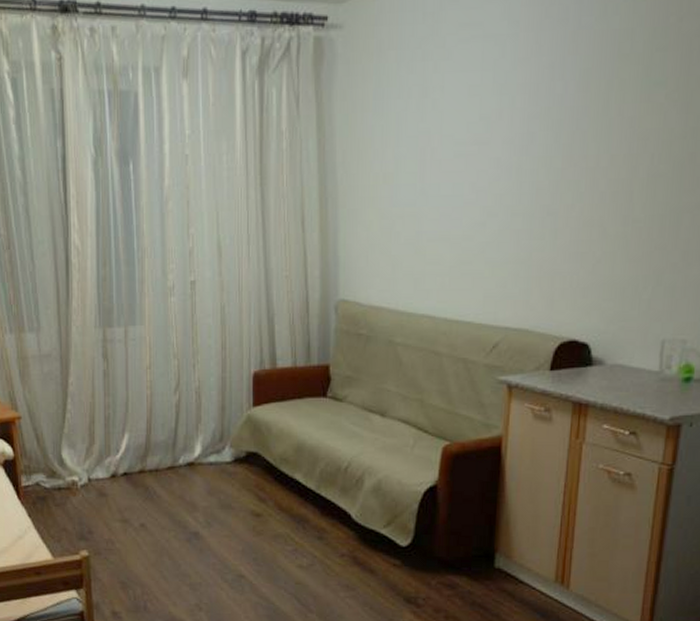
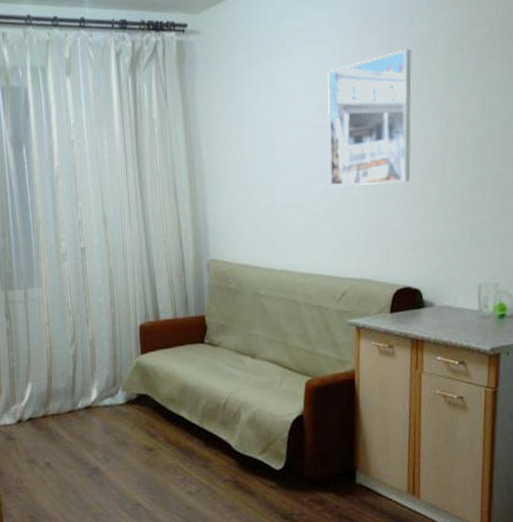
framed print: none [488,48,600,217] -> present [327,49,412,186]

